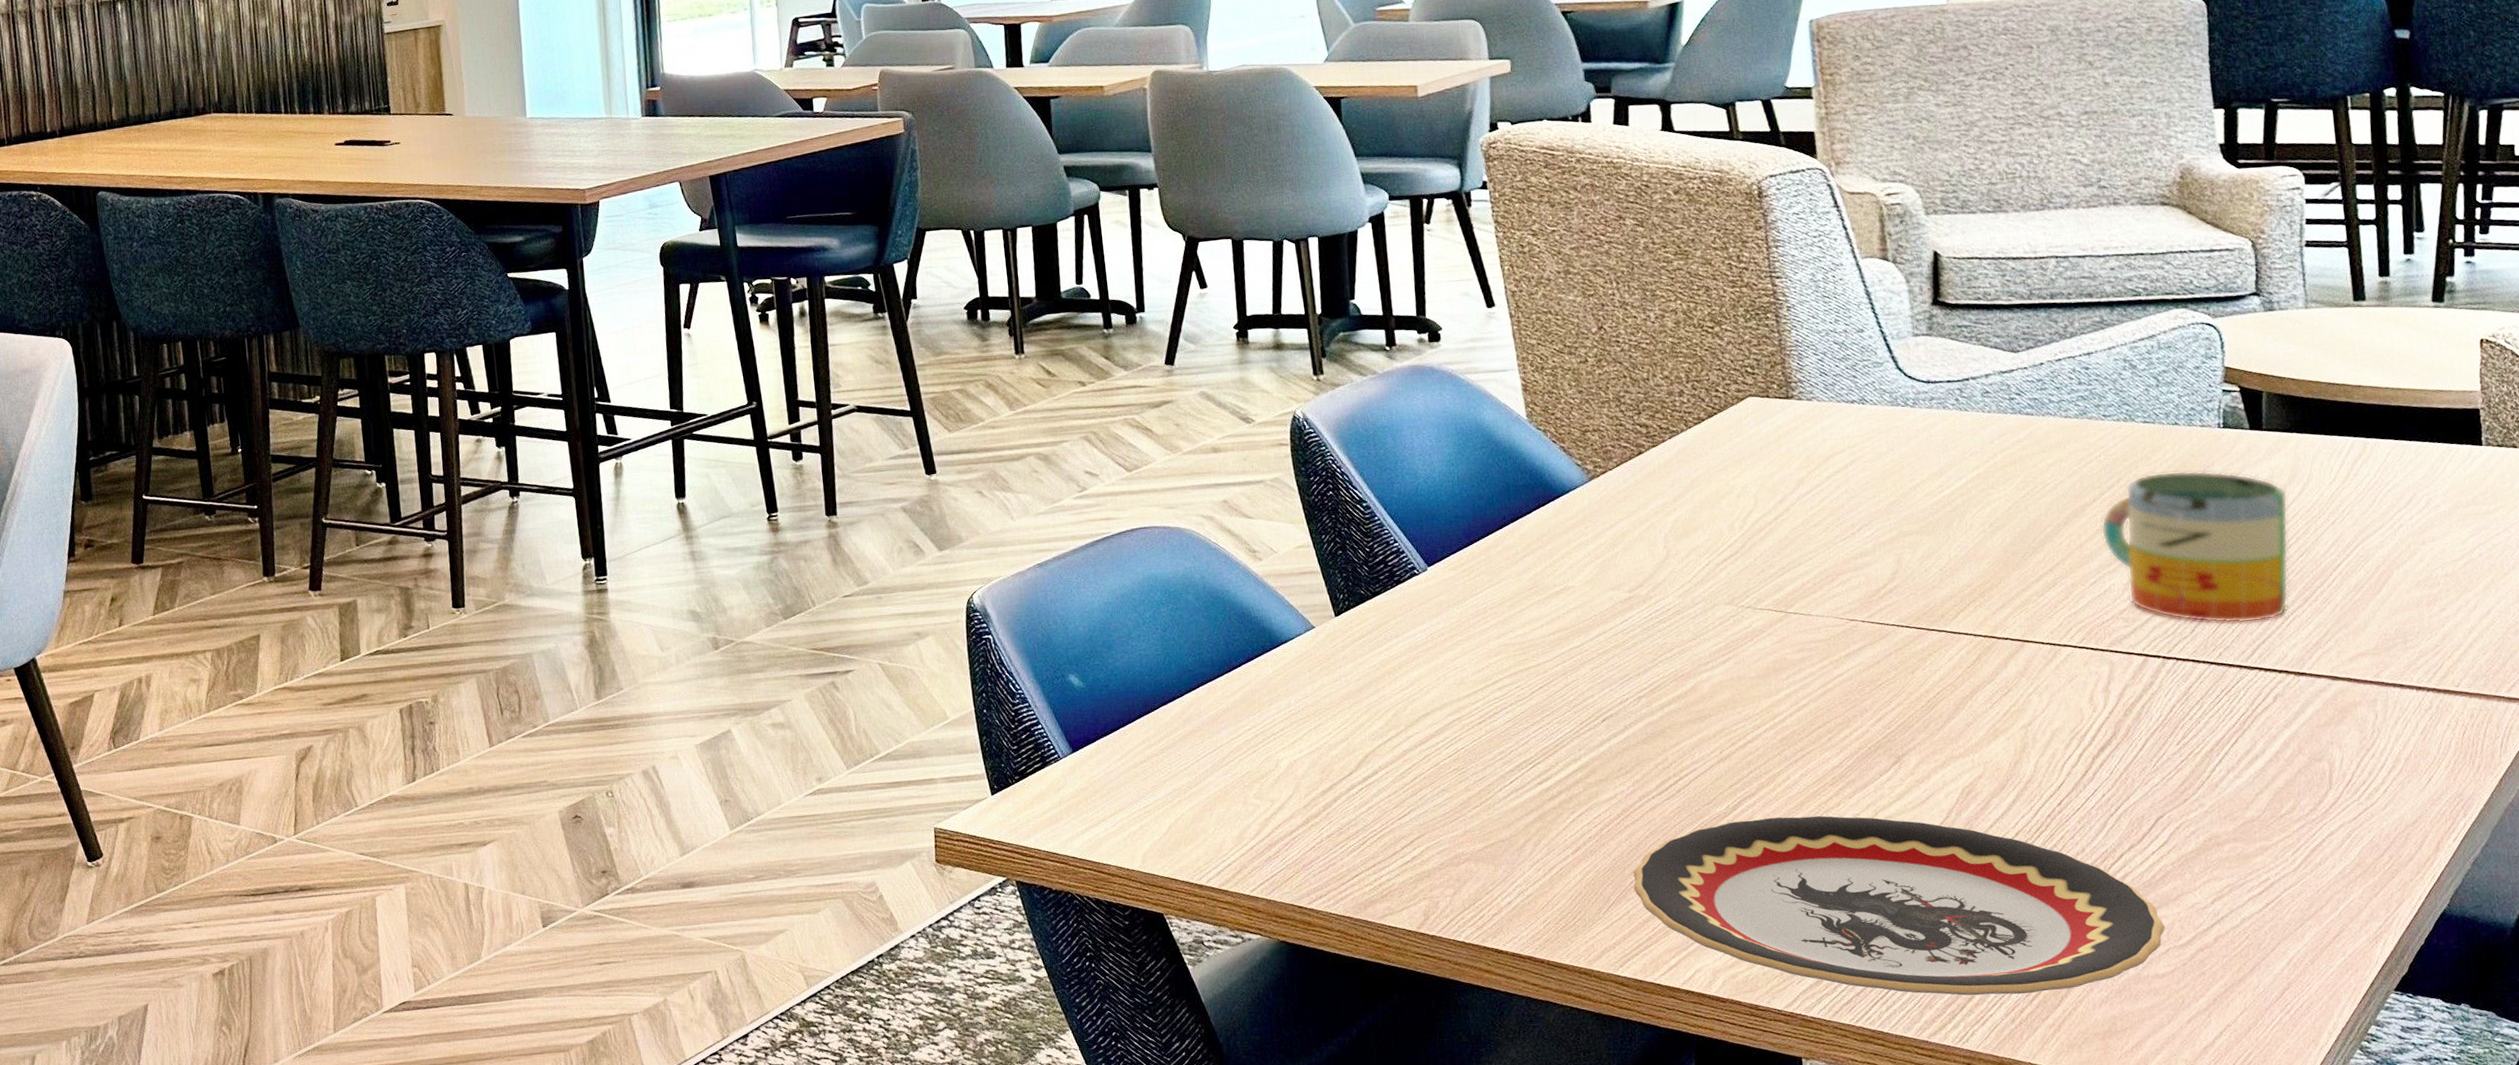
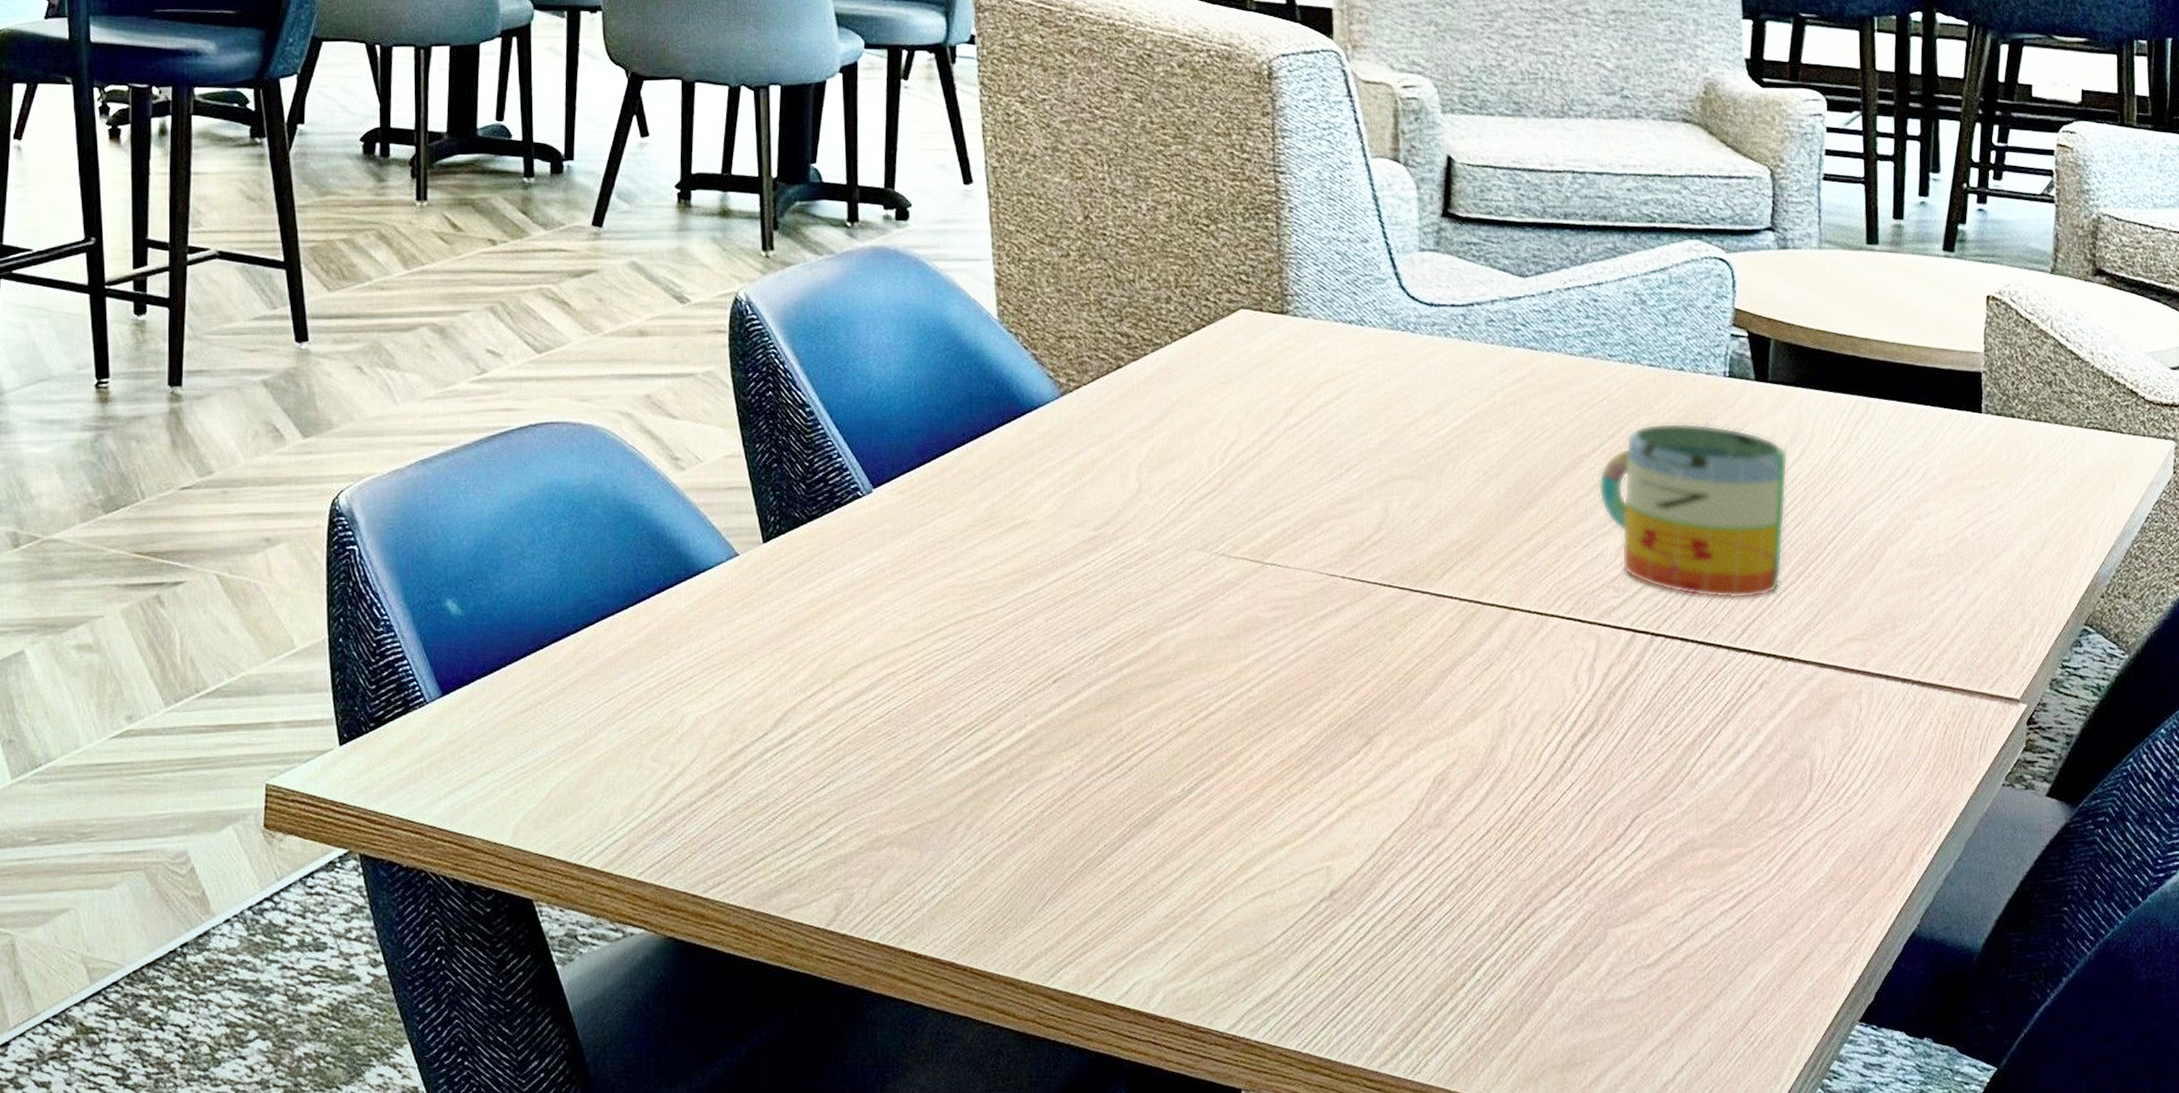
plate: present [1633,815,2165,996] -> none [1073,803,1634,1019]

